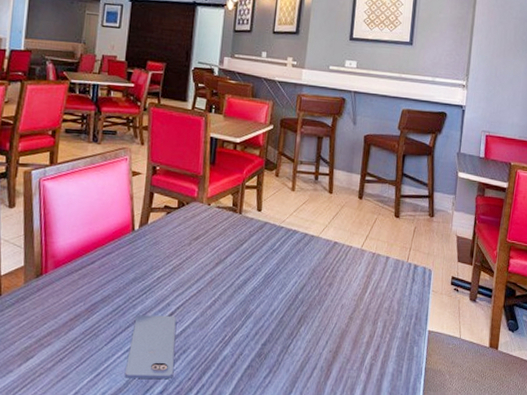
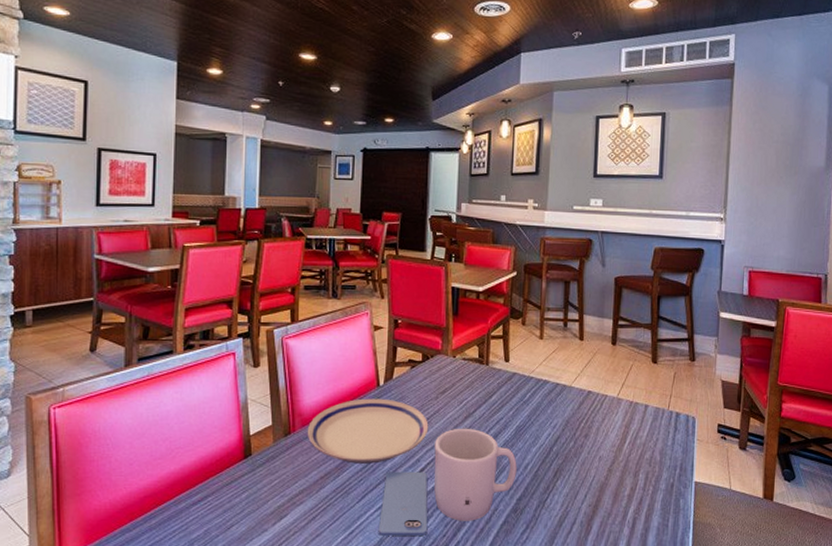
plate: none [59,242,181,307] -> present [307,398,429,464]
mug: none [182,274,264,365] -> present [433,428,517,521]

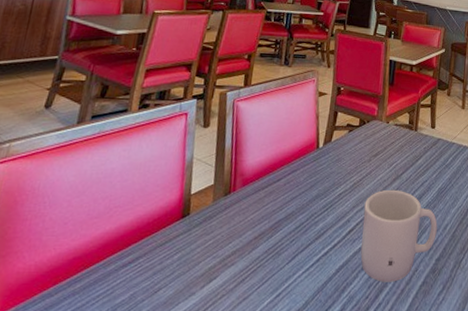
plate: present [307,398,429,464] -> none [246,160,361,224]
smartphone: present [378,471,428,536] -> none [304,232,356,298]

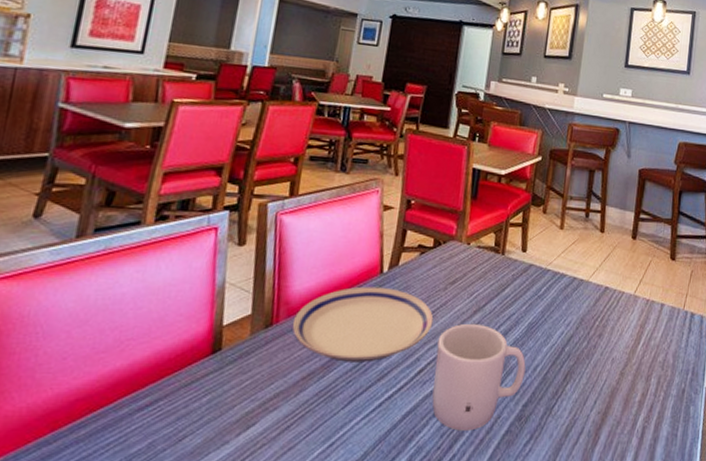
plate: none [246,160,361,224] -> present [292,286,434,362]

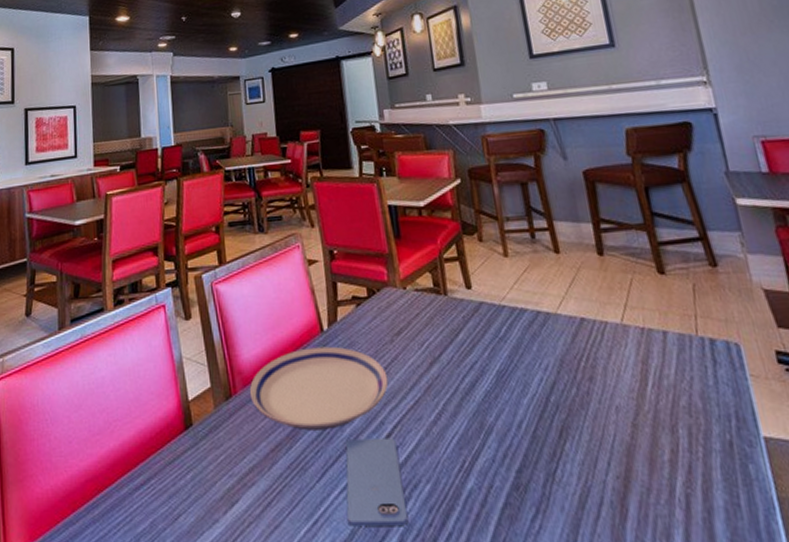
smartphone: none [362,372,426,449] -> present [346,437,409,526]
mug: present [431,323,526,431] -> none [398,377,509,504]

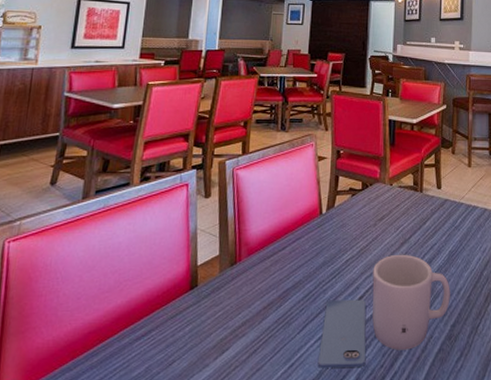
plate: present [249,346,389,431] -> none [252,226,368,293]
mug: none [398,377,509,504] -> present [372,254,450,350]

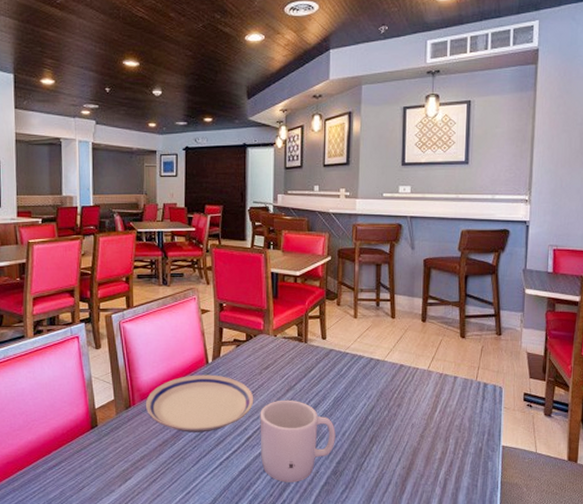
plate: none [252,226,368,293] -> present [145,374,254,433]
smartphone: present [317,299,367,368] -> none [212,439,256,496]

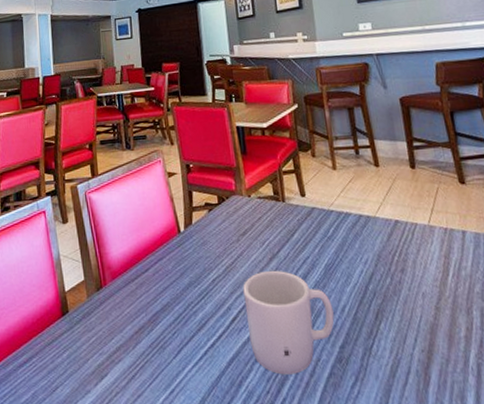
plate: present [145,374,254,433] -> none [117,245,235,316]

